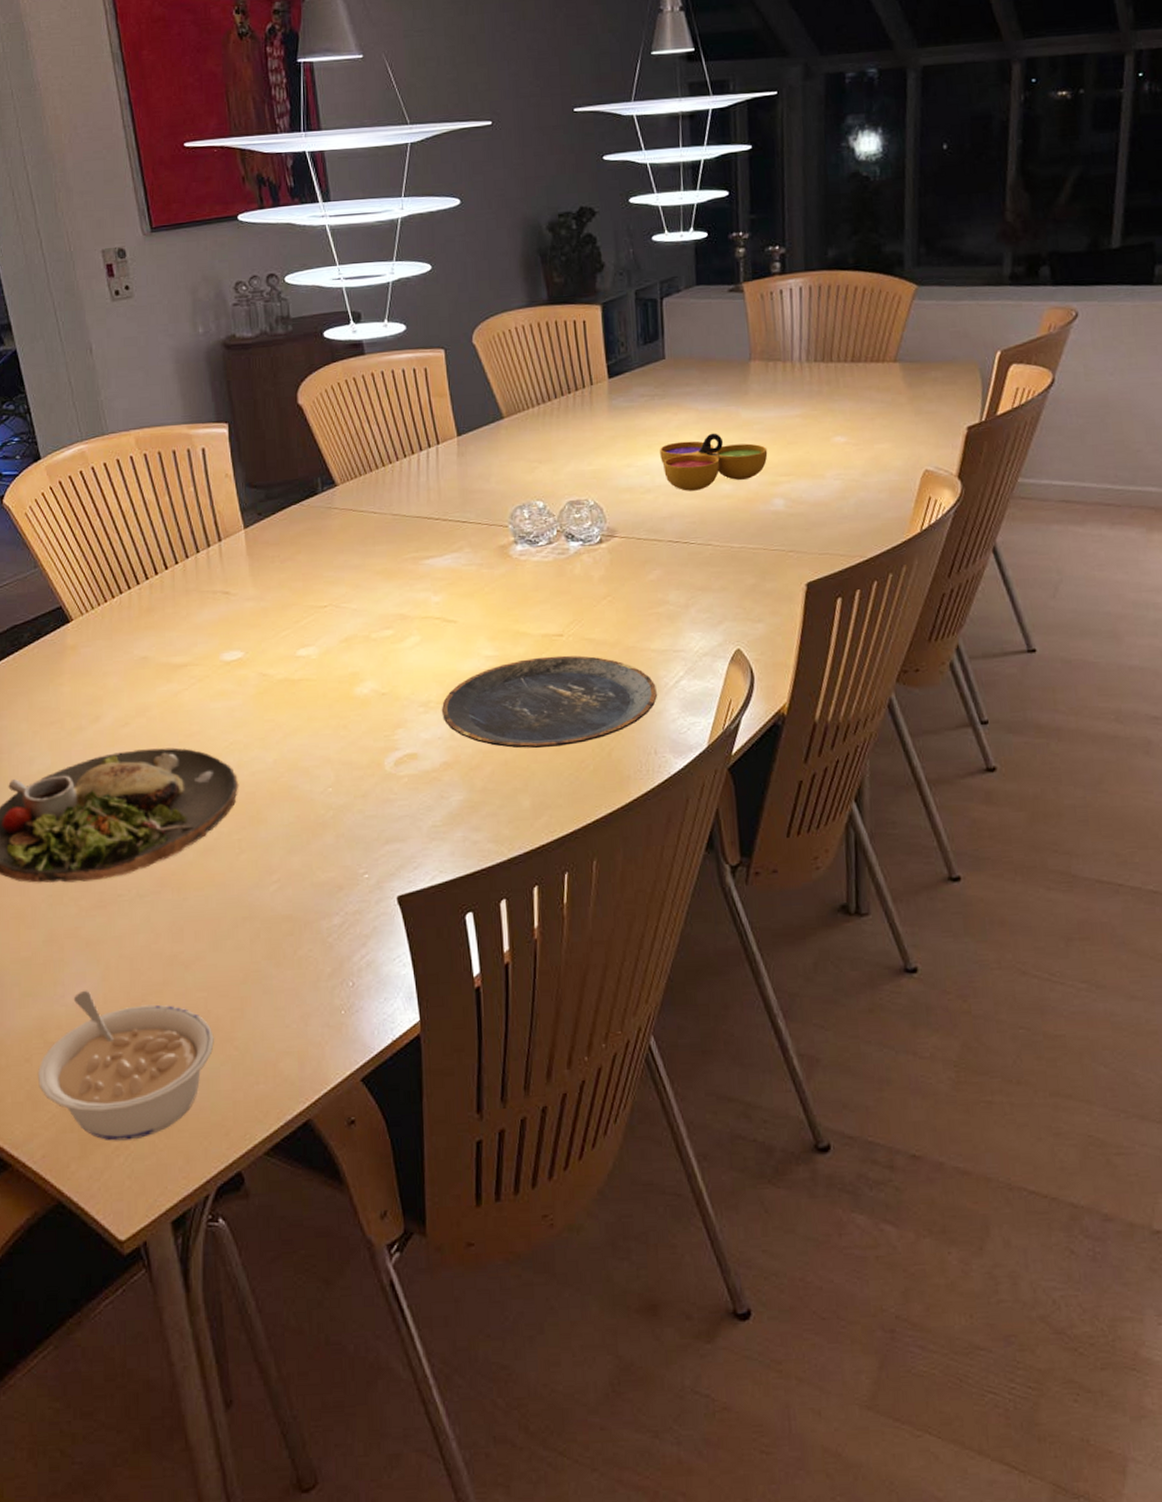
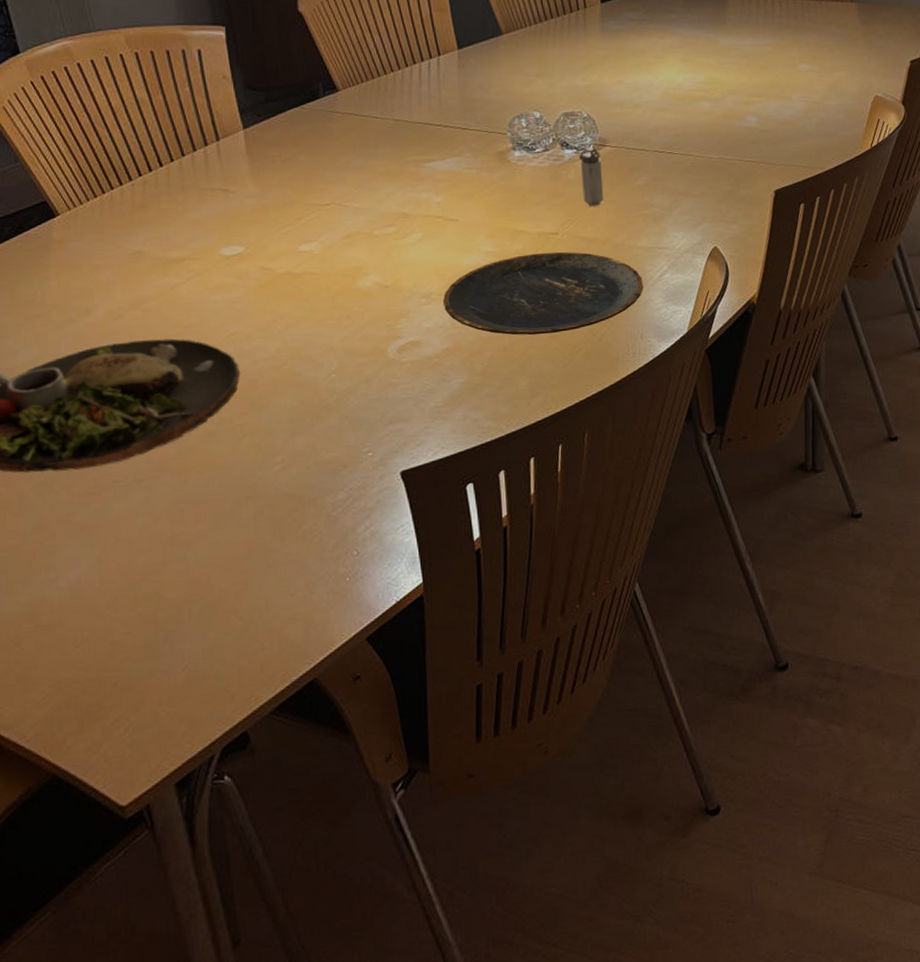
legume: present [37,990,214,1141] -> none [28,573,218,714]
shaker: none [586,538,612,604] -> present [579,147,603,206]
decorative bowl: present [660,433,768,491] -> none [647,56,743,107]

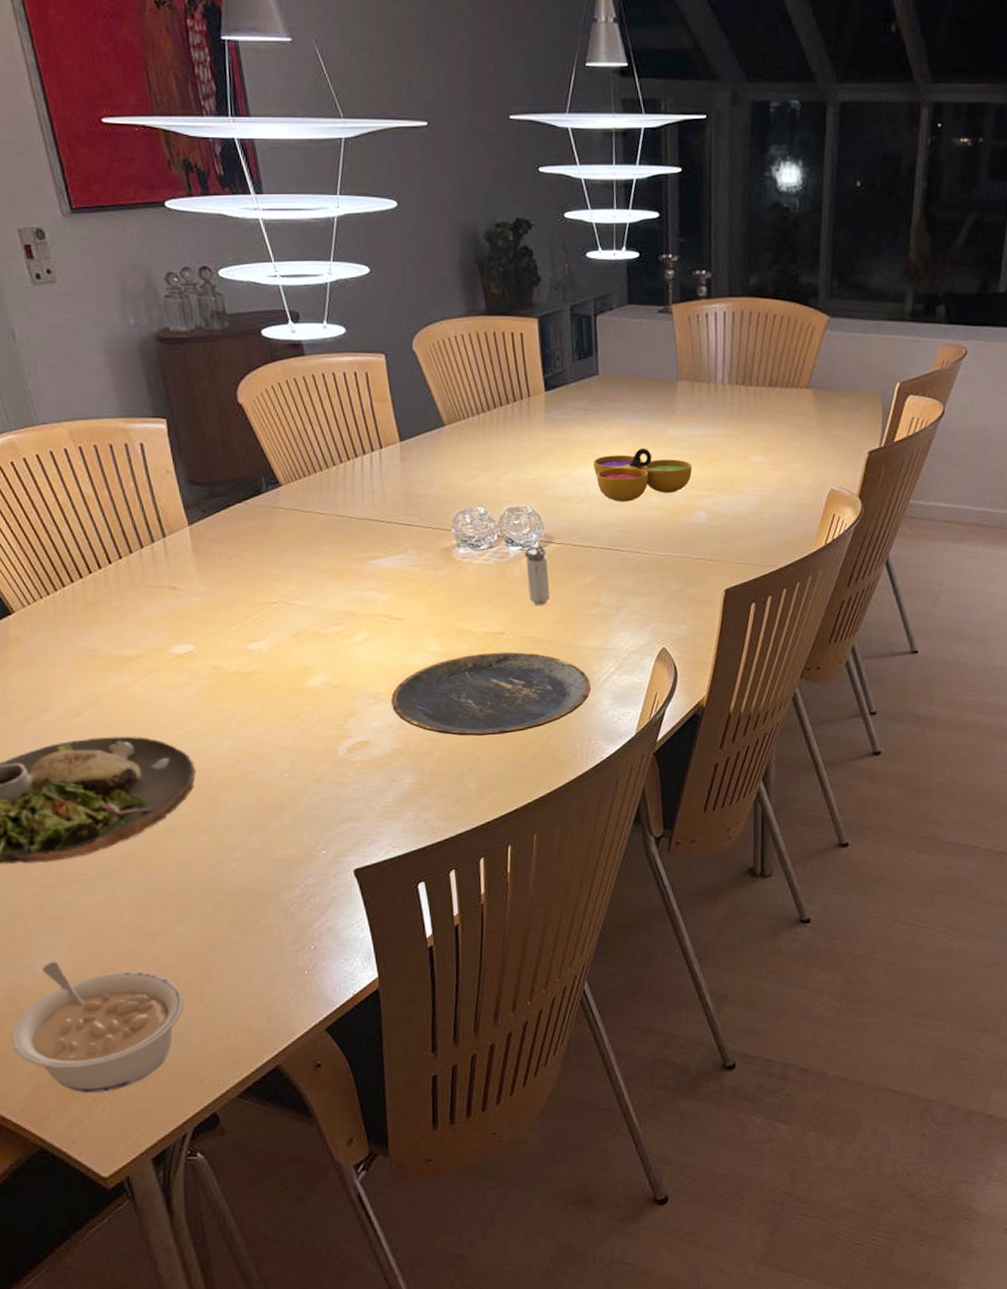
legume: none [28,573,218,714] -> present [10,961,184,1093]
decorative bowl: none [647,56,743,107] -> present [593,448,692,502]

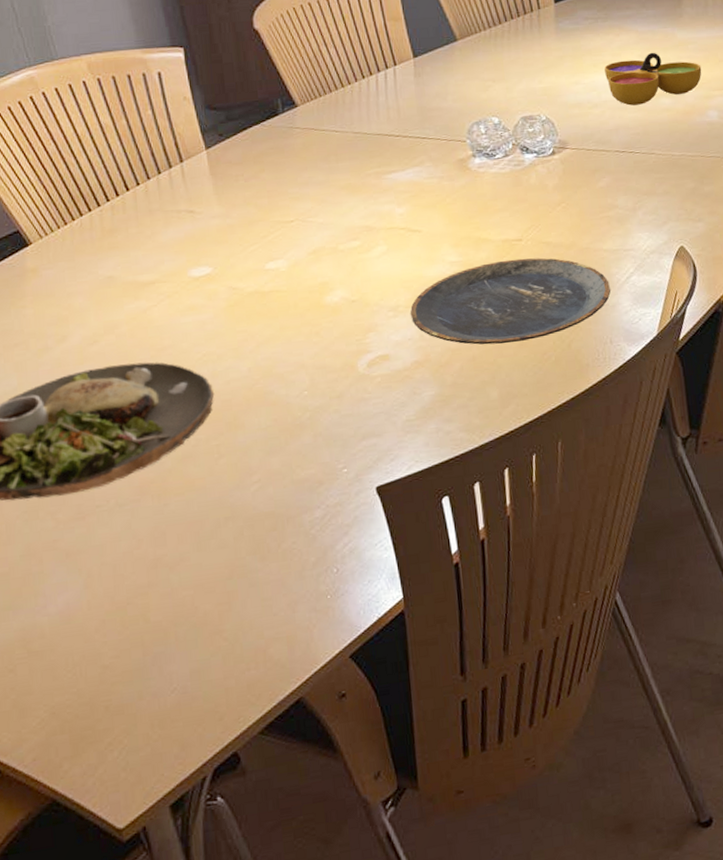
legume: present [10,961,184,1093] -> none [22,598,203,738]
shaker: present [525,544,550,605] -> none [540,150,566,210]

